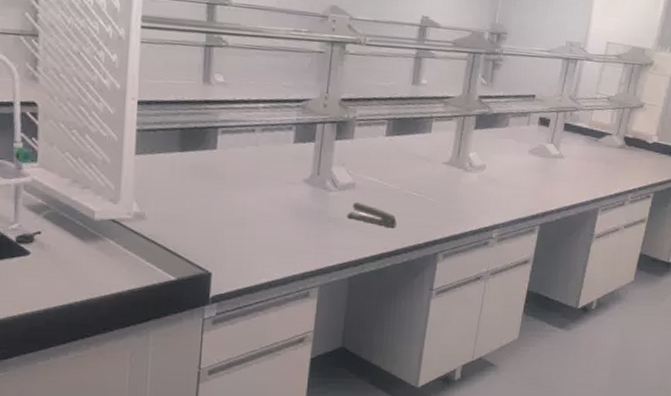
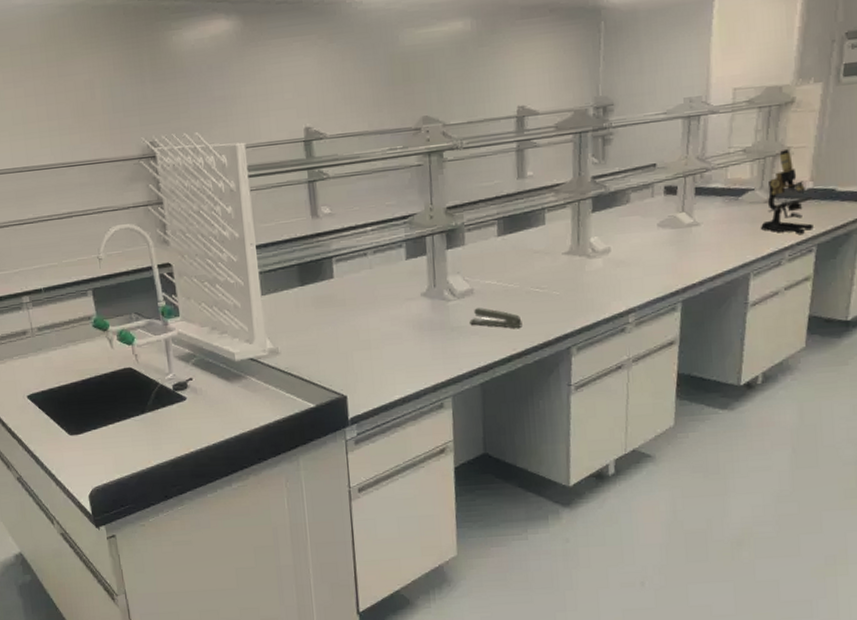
microscope: none [612,104,655,181] -> present [760,149,814,234]

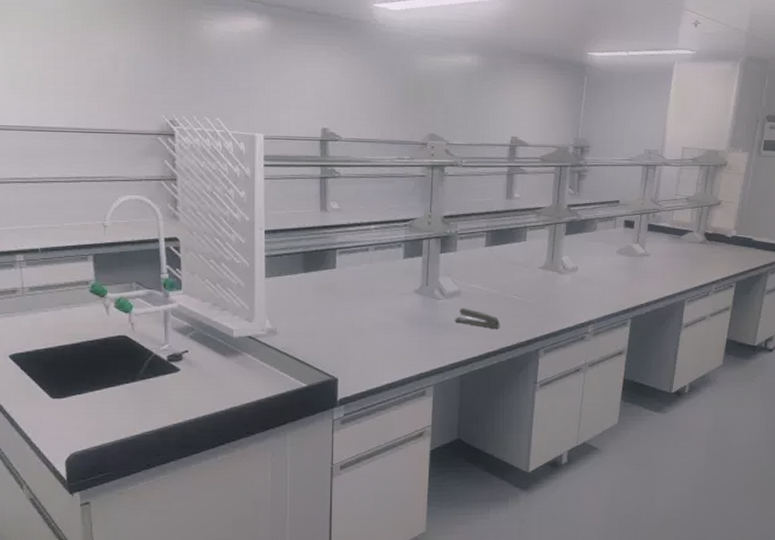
microscope: present [760,149,814,234] -> none [695,202,735,272]

